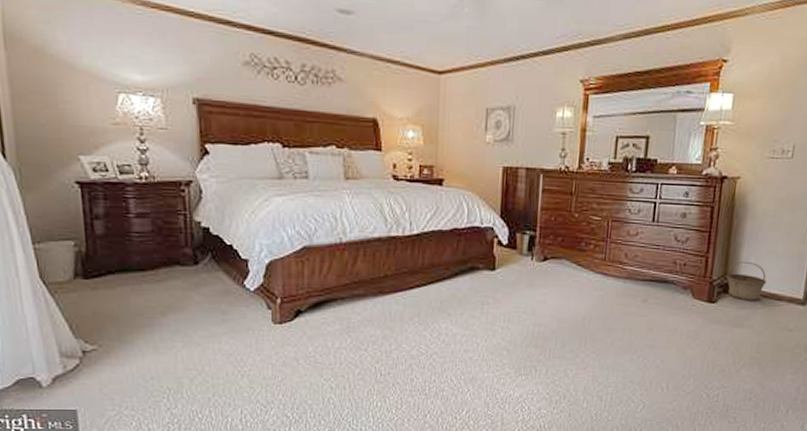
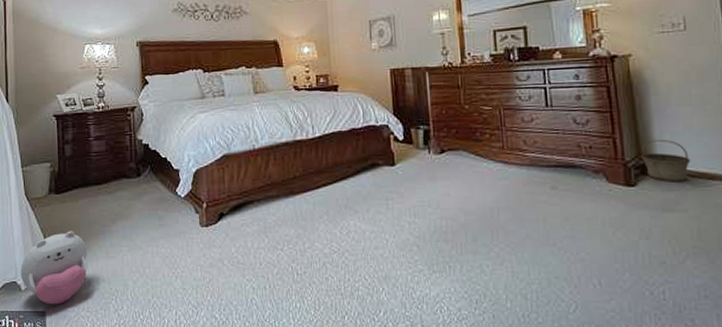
plush toy: none [39,322,131,403] -> present [21,230,88,305]

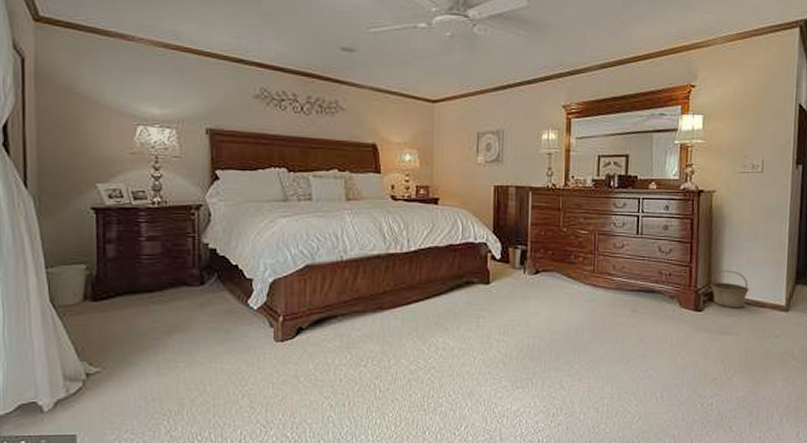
plush toy: present [21,230,88,305] -> none [43,344,133,427]

